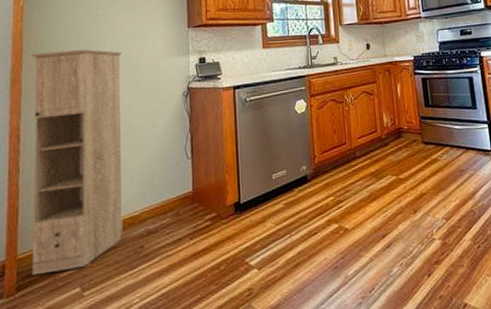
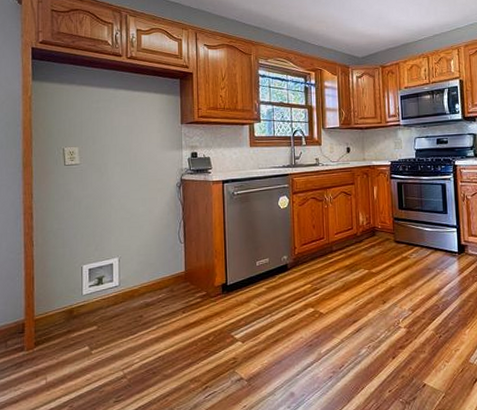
storage cabinet: present [31,49,123,276] -> none [39,139,124,334]

